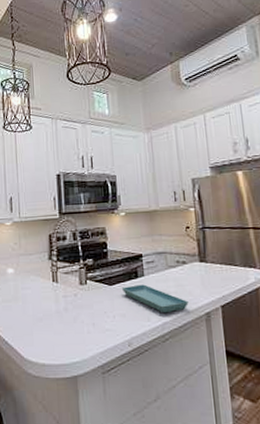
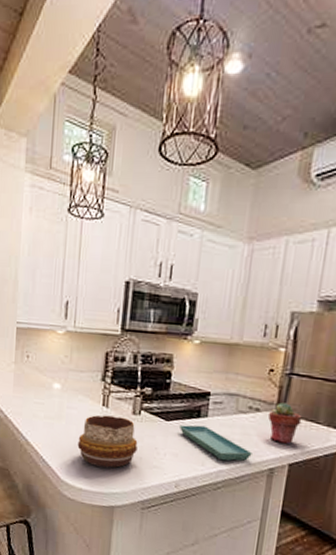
decorative bowl: none [35,289,89,339] -> present [77,415,138,468]
potted succulent: none [194,253,222,288] -> present [268,402,302,444]

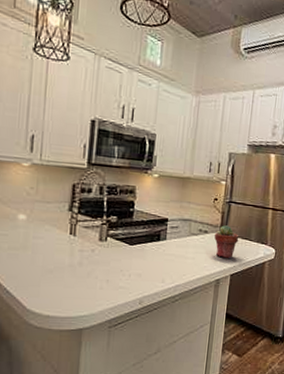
decorative bowl: present [77,415,138,468] -> none [44,243,105,293]
saucer: present [178,424,252,461] -> none [141,247,203,277]

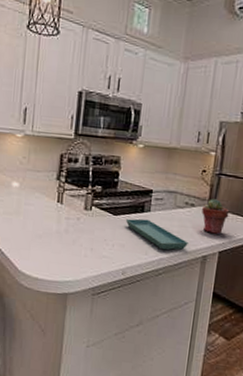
saucer: none [141,247,203,277] -> present [125,218,188,250]

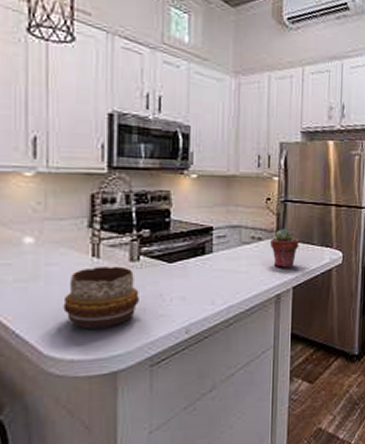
decorative bowl: none [34,210,89,259] -> present [63,266,139,329]
saucer: present [125,218,188,250] -> none [183,262,259,296]

